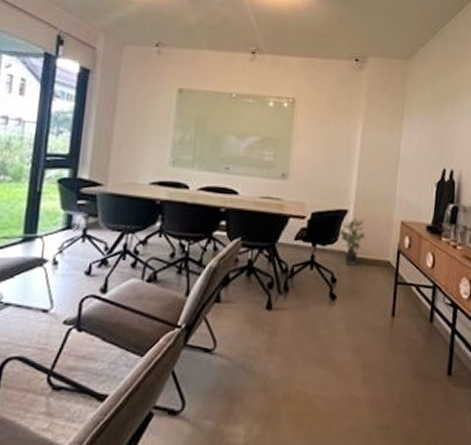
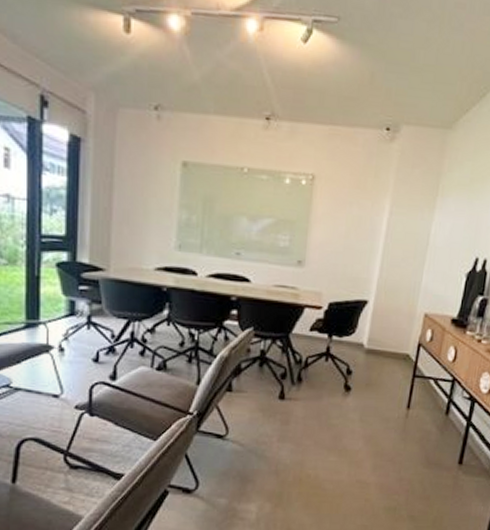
potted plant: present [340,219,366,266] -> none [358,310,385,358]

